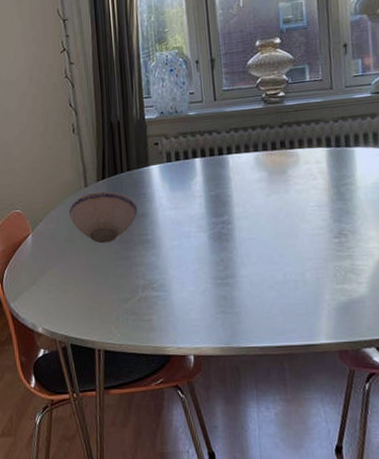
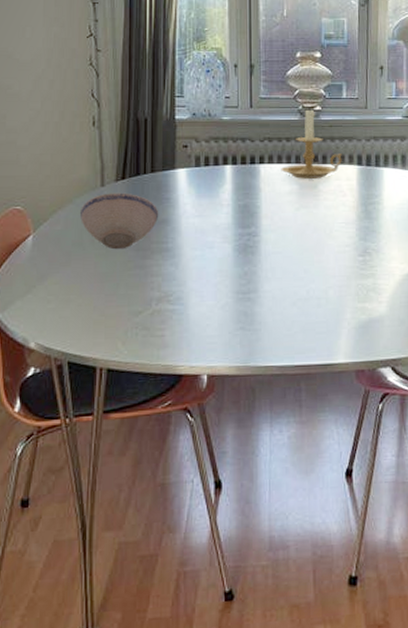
candle holder: none [249,95,310,166] -> present [281,108,342,179]

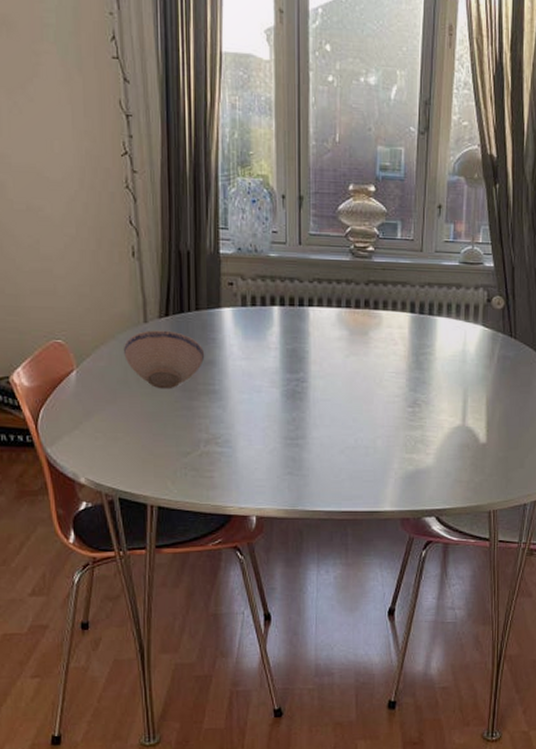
candle holder: present [281,108,342,179] -> none [330,248,394,325]

